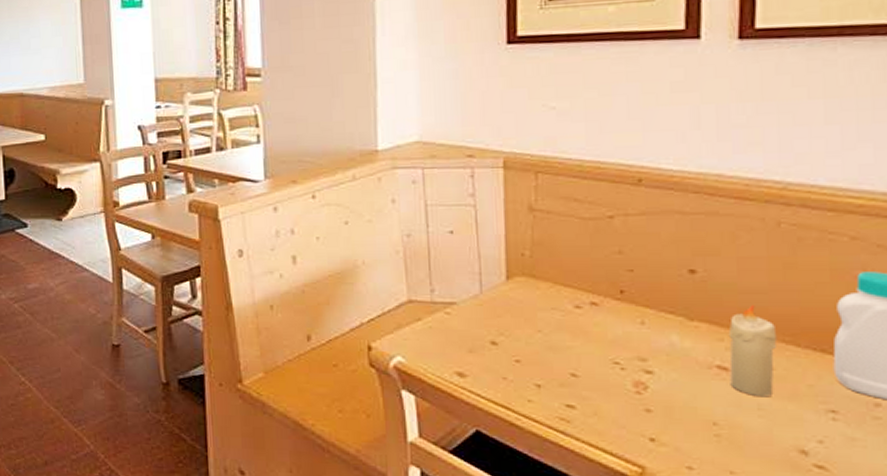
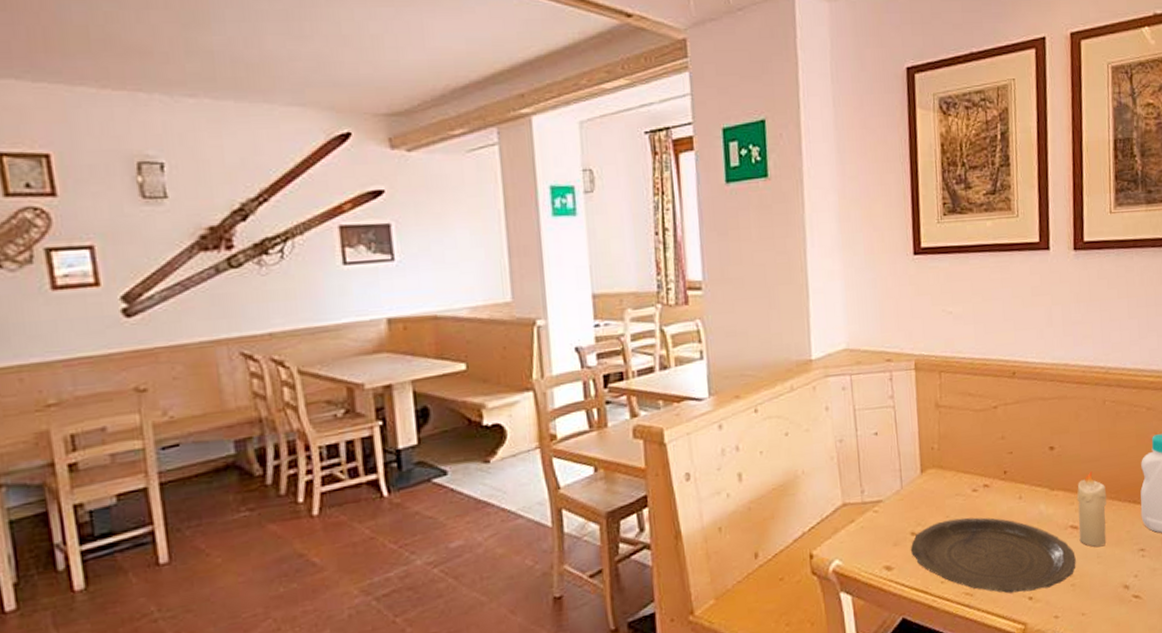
plate: none [490,335,724,433] -> present [911,517,1076,594]

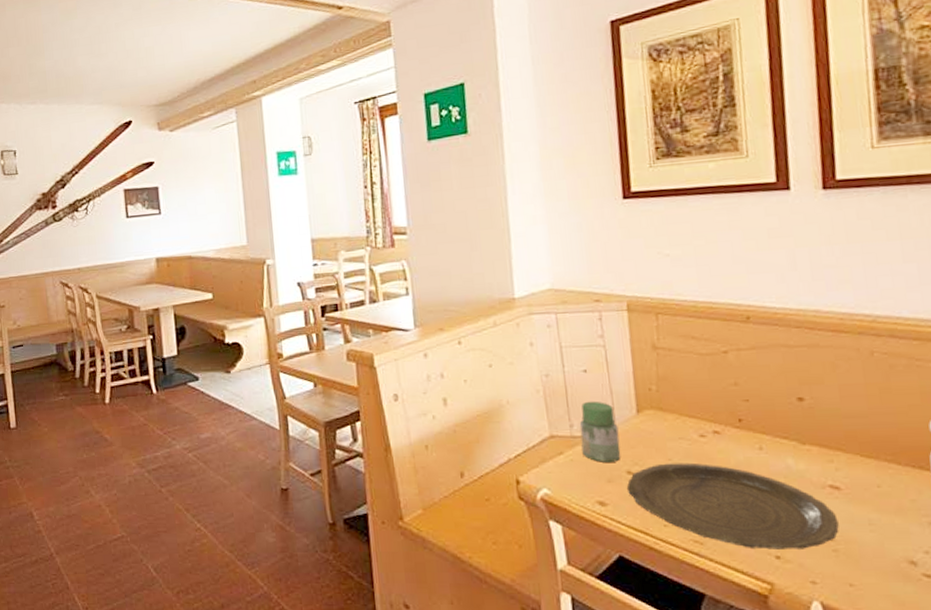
jar: none [870,464,906,527] -> present [579,401,621,462]
candle: present [1076,471,1107,547] -> none [836,428,882,513]

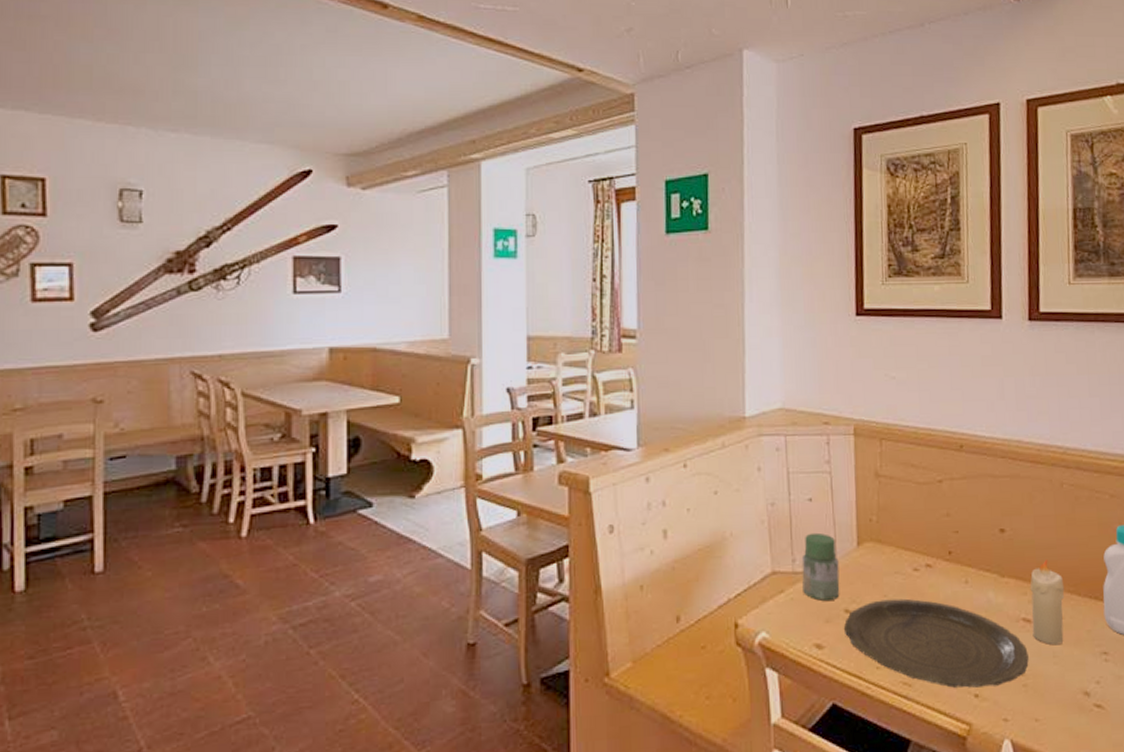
candle: none [836,428,882,513] -> present [1030,560,1065,645]

